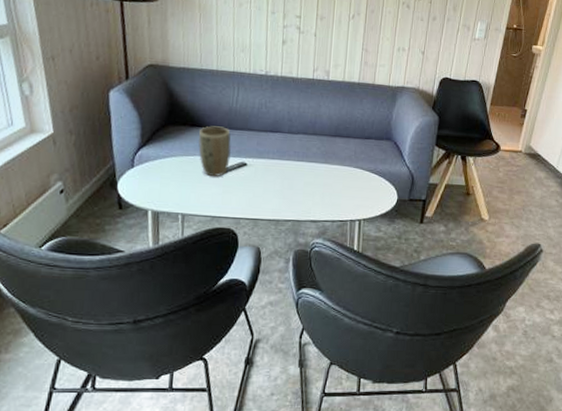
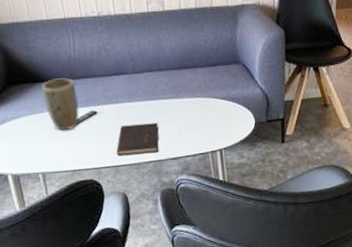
hardcover book: none [258,181,304,213] -> present [116,123,159,156]

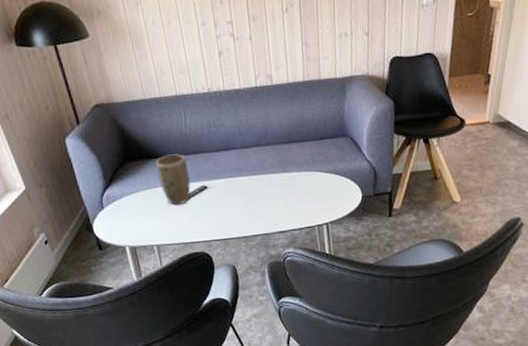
hardcover book: present [116,123,159,156] -> none [225,197,267,230]

